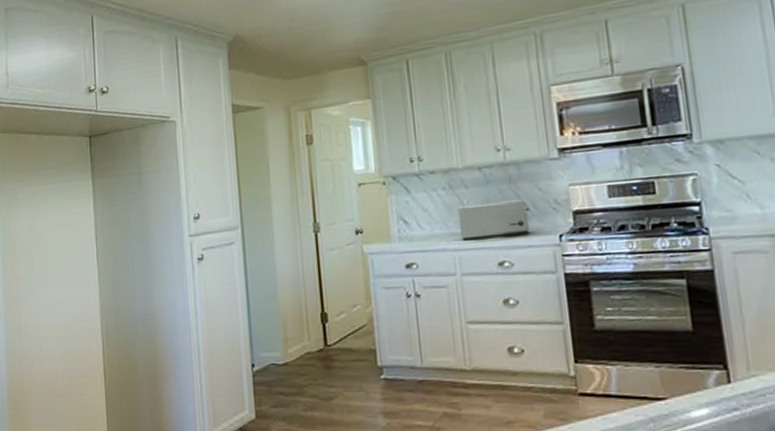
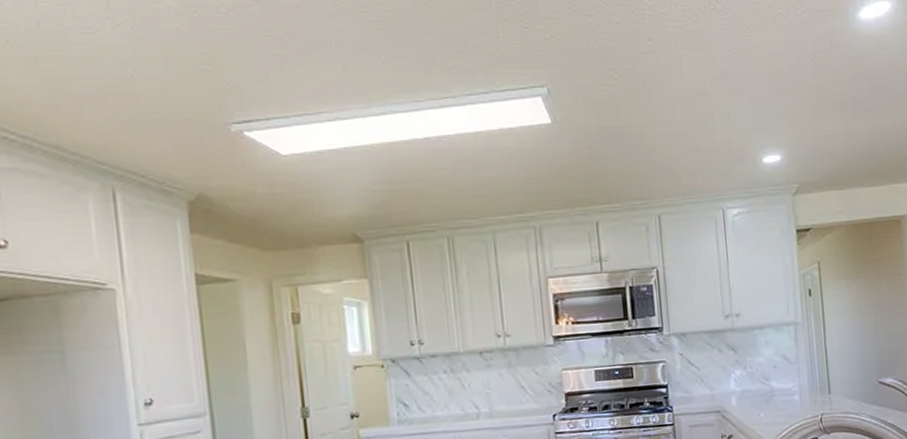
toaster: present [457,199,530,241] -> none [458,383,527,422]

